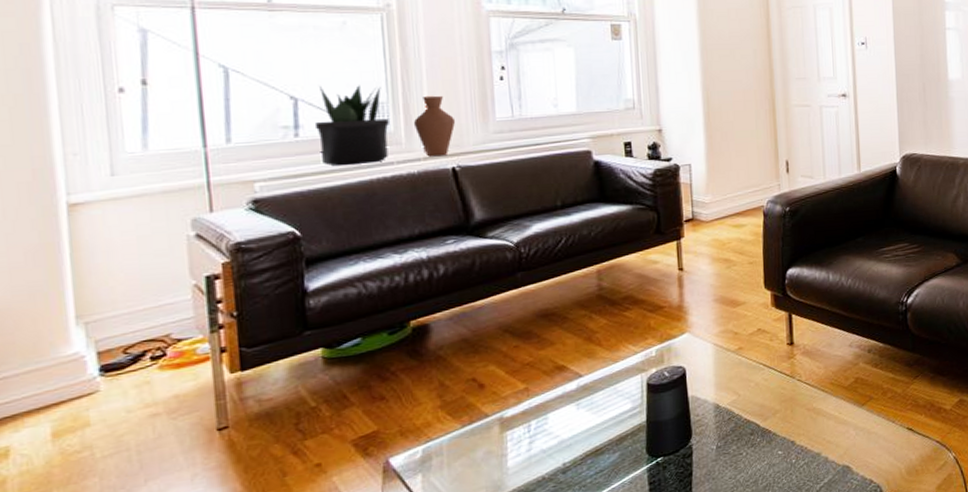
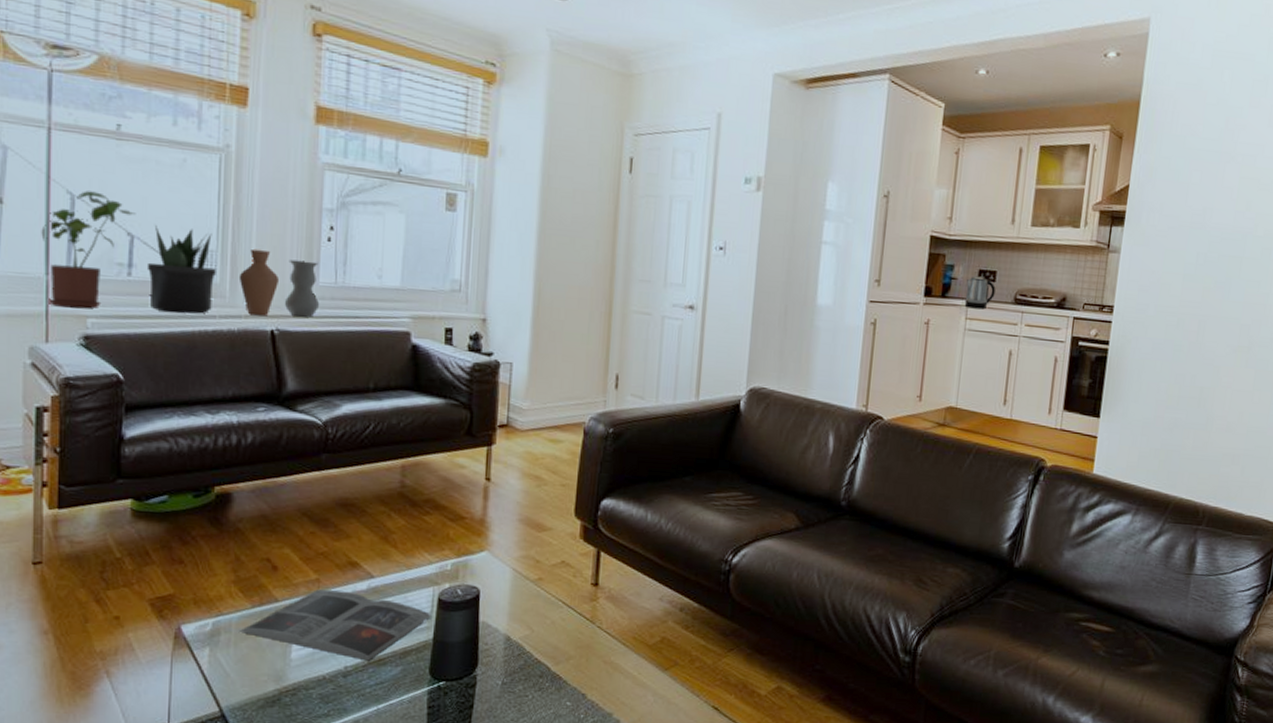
house plant: none [194,62,298,176] -> present [41,191,136,309]
magazine: none [452,394,642,454] -> present [240,589,431,661]
vase: none [464,100,499,152] -> present [285,259,320,317]

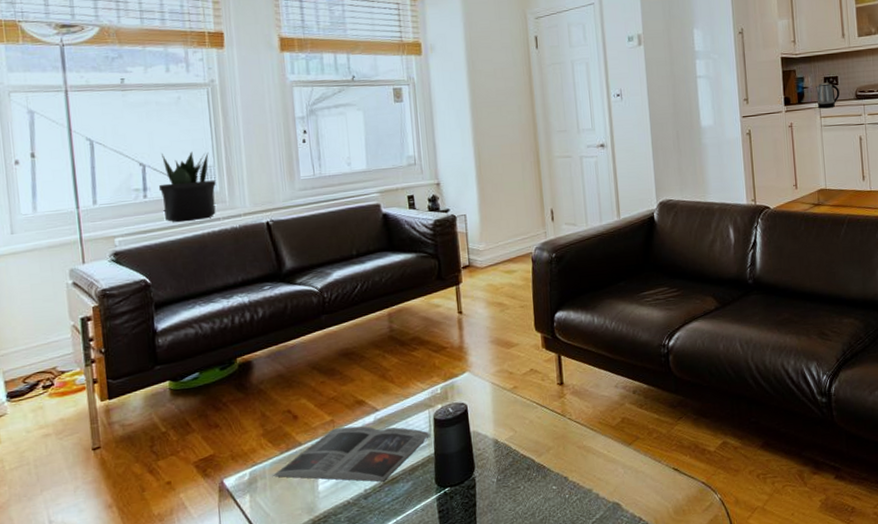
house plant: present [41,191,136,309] -> none [69,135,145,233]
vase: present [238,250,278,316] -> none [234,159,268,213]
vase: present [285,259,320,317] -> none [275,161,304,207]

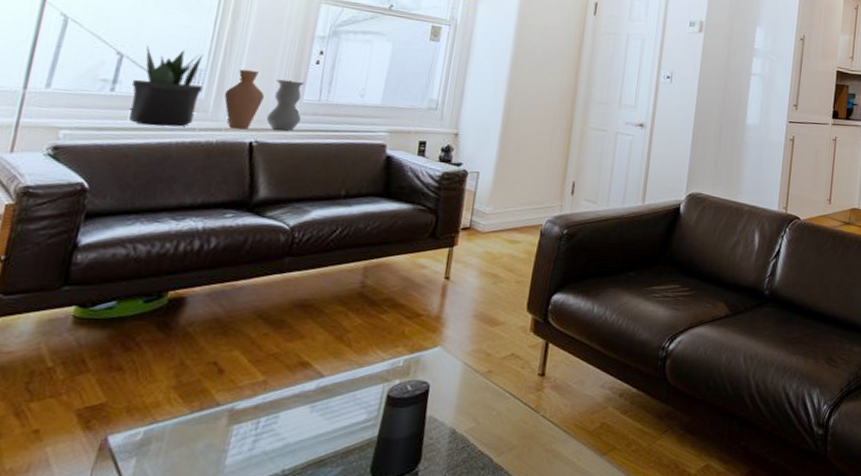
vase: none [234,159,268,213] -> present [224,70,264,129]
magazine: present [273,426,430,482] -> none [173,391,379,463]
vase: none [275,161,304,207] -> present [267,79,305,131]

